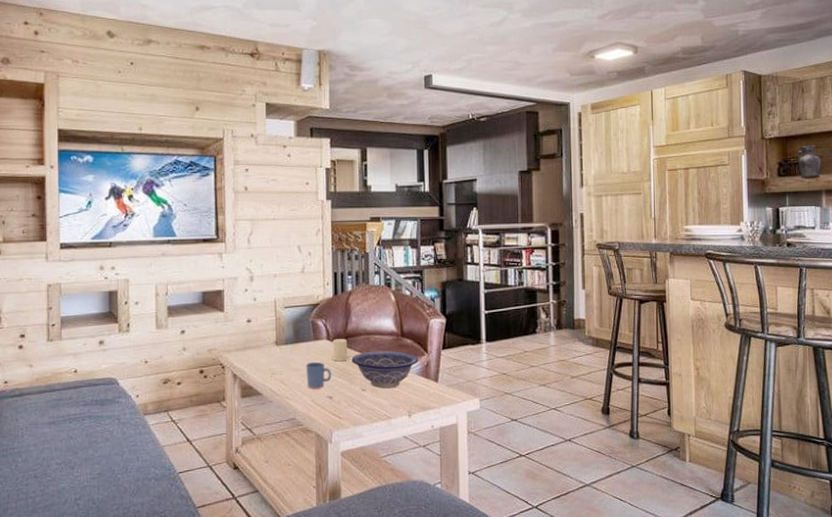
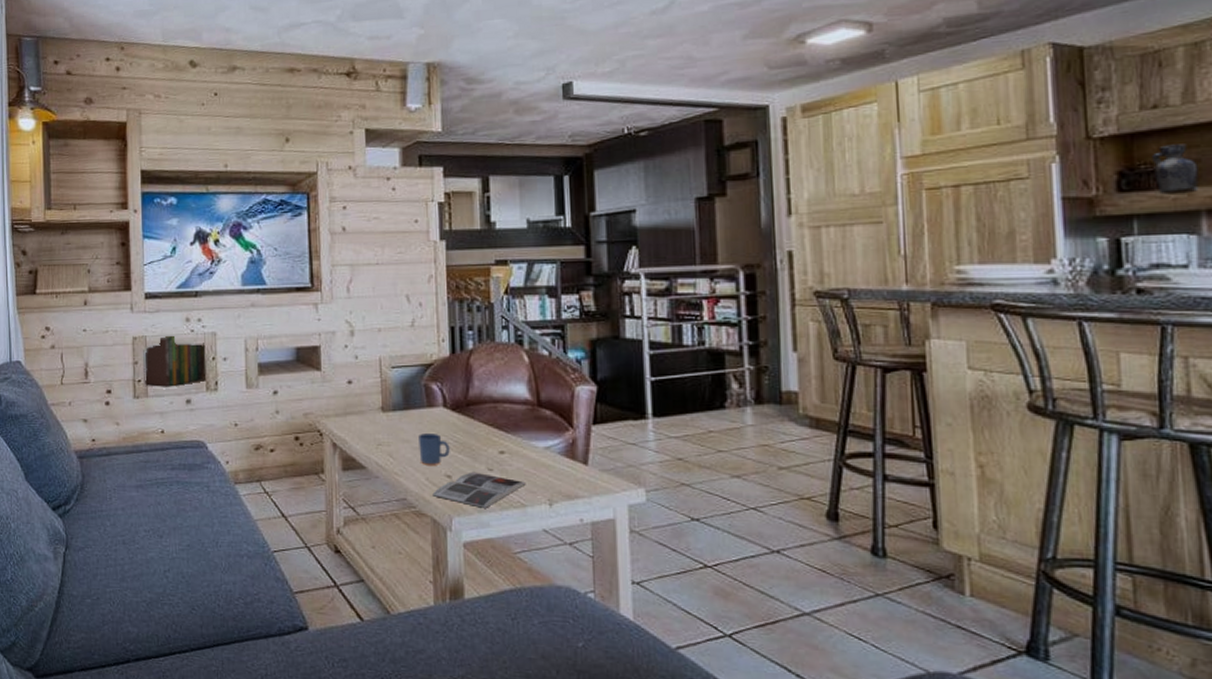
books: none [58,282,118,330] -> present [143,335,205,387]
magazine: none [317,392,391,422] -> present [432,472,526,508]
candle: present [329,339,352,362] -> none [446,407,476,434]
decorative bowl: present [351,350,418,389] -> none [474,423,561,470]

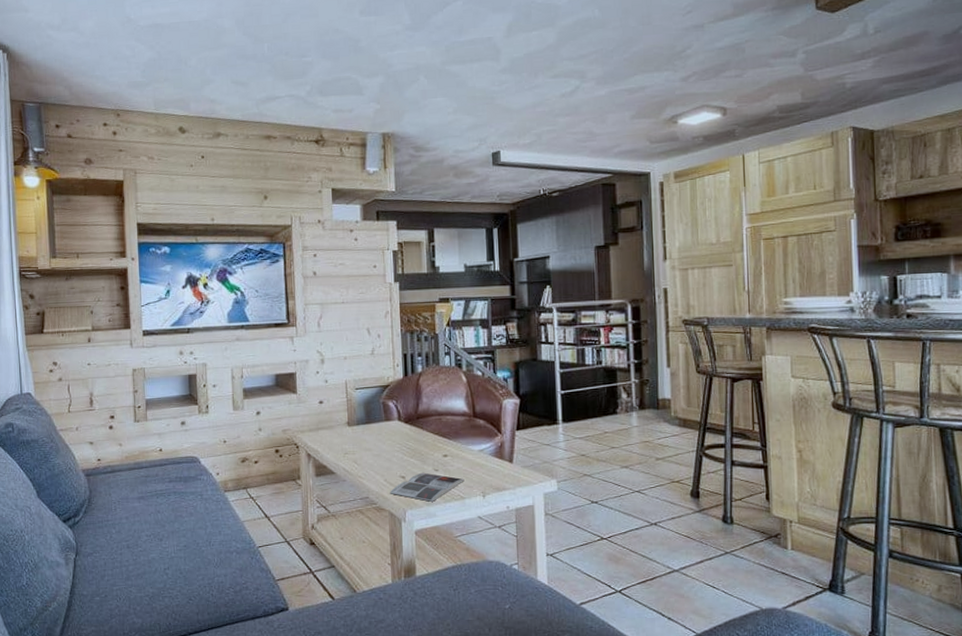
books: present [143,335,205,387] -> none [142,366,197,412]
mug: present [419,434,450,465] -> none [378,443,404,469]
ceramic jug: present [1151,144,1199,195] -> none [918,205,949,243]

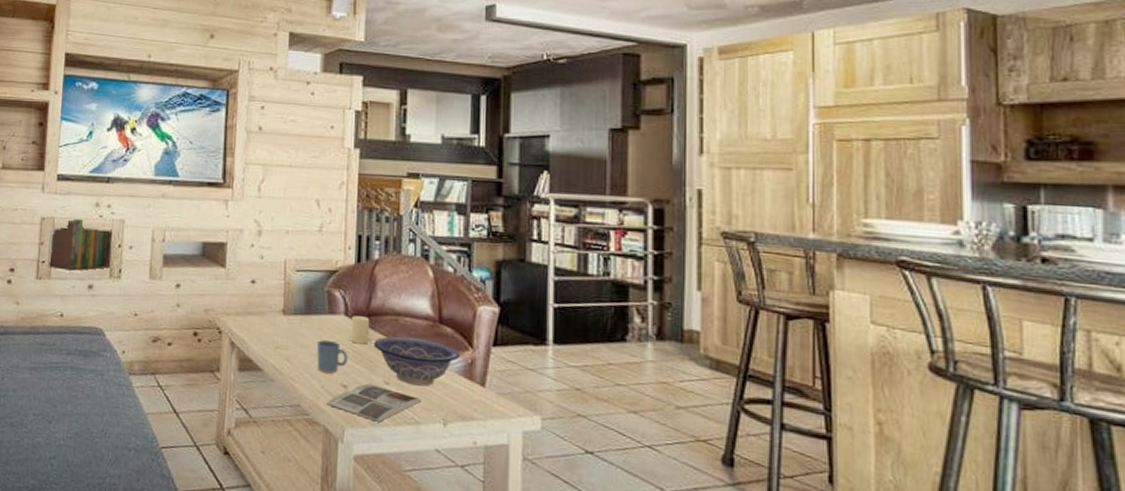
books: none [142,366,197,412] -> present [48,218,112,271]
mug: none [378,443,404,469] -> present [317,340,348,374]
candle: none [400,419,424,442] -> present [346,316,375,345]
decorative bowl: none [423,431,492,469] -> present [373,336,460,386]

